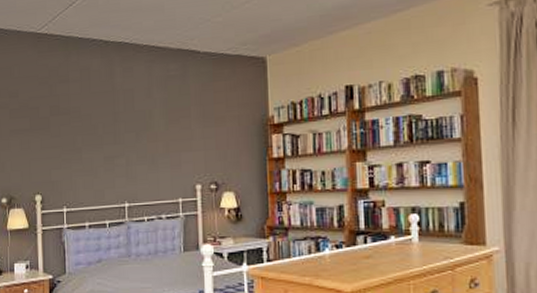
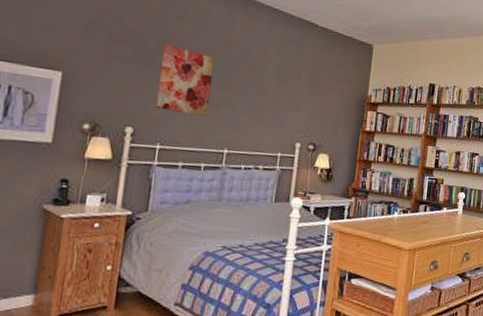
wall art: none [55,108,104,174] -> present [155,43,215,117]

